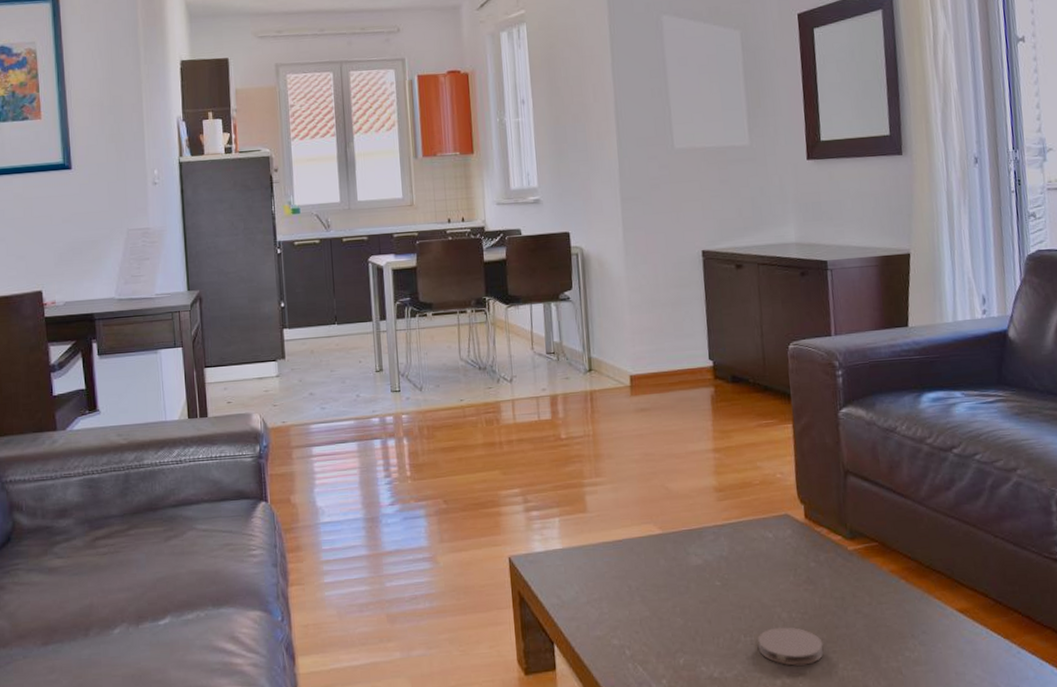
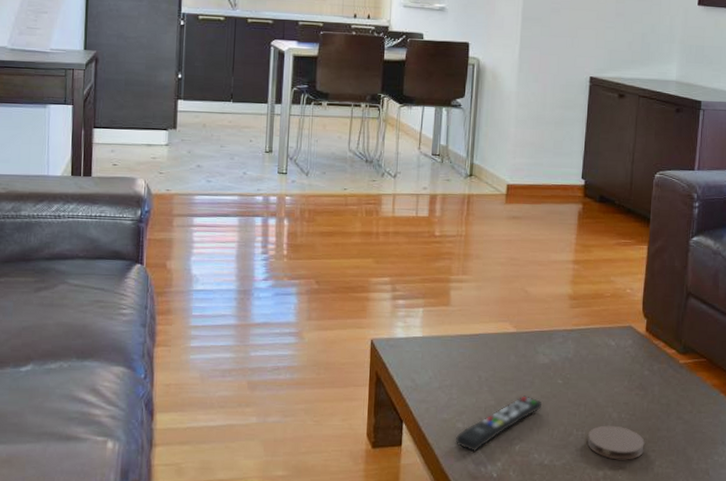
remote control: none [612,602,703,671] -> present [455,395,542,453]

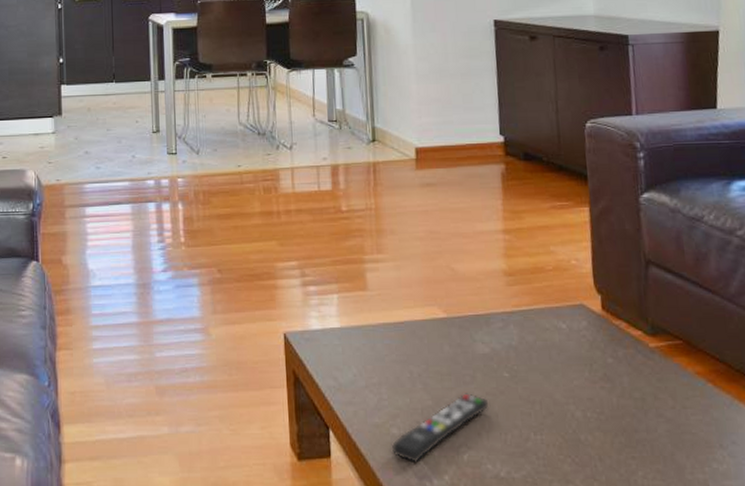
coaster: present [588,425,645,460] -> none [549,427,622,470]

